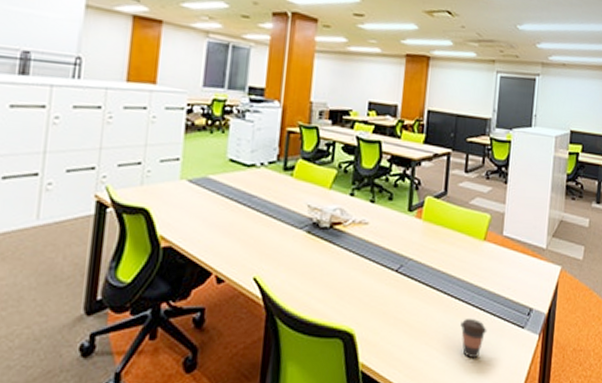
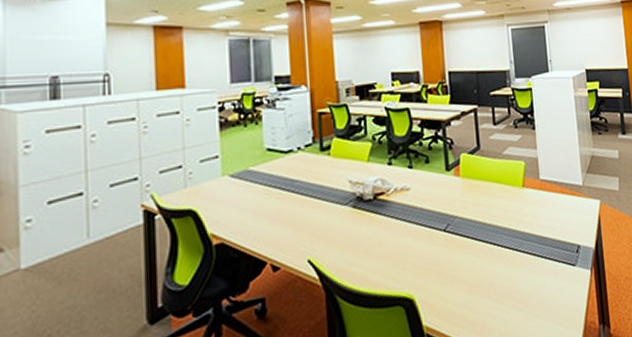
coffee cup: present [460,319,487,358] -> none [514,264,541,303]

